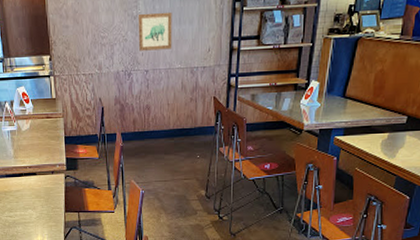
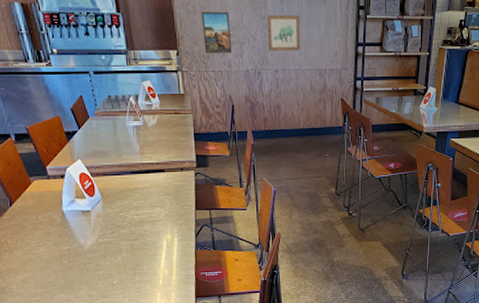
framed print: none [73,14,103,57] -> present [201,12,232,53]

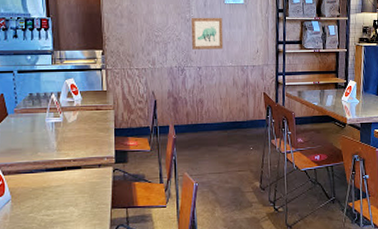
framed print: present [201,12,232,53] -> none [128,16,157,53]

